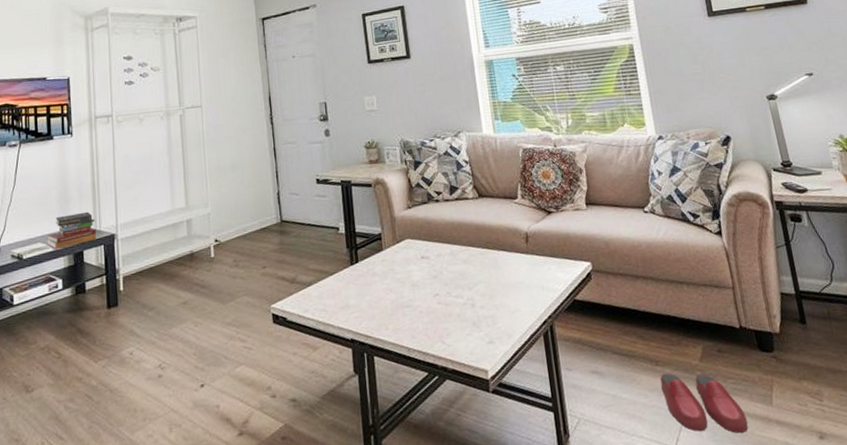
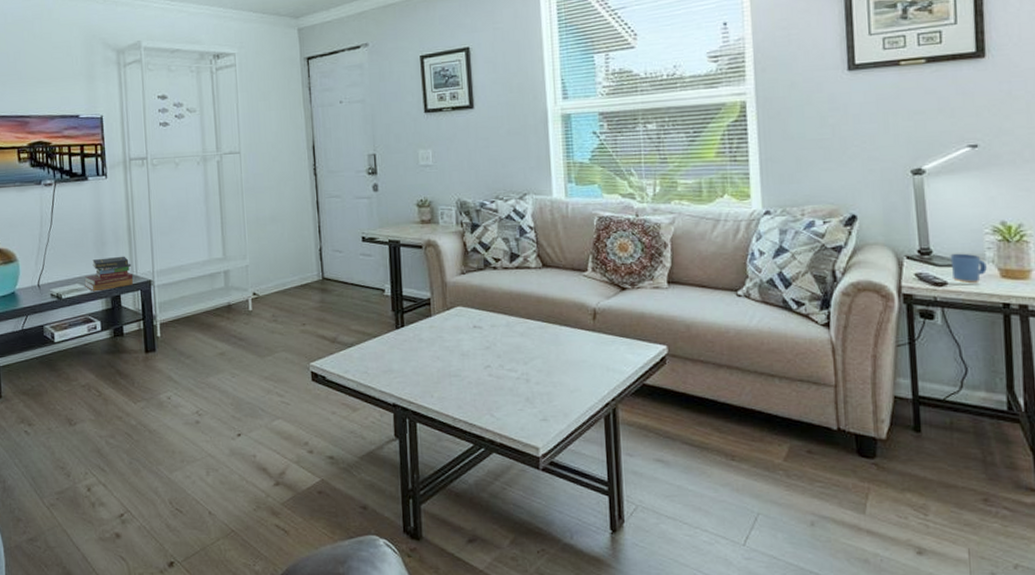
slippers: present [660,373,748,433] -> none [735,469,832,538]
mug: none [806,163,836,188] -> present [950,253,987,283]

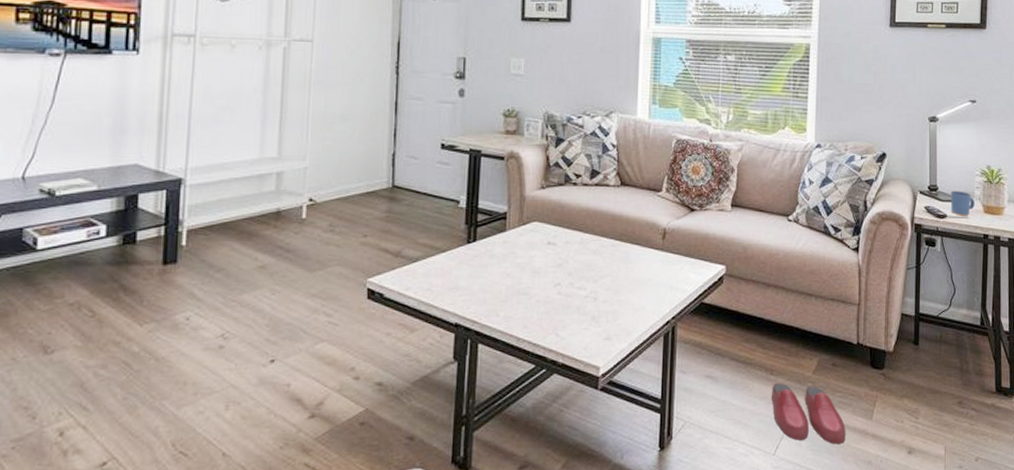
books: present [84,256,134,292] -> none [90,148,159,189]
slippers: none [735,469,832,538] -> present [772,382,846,444]

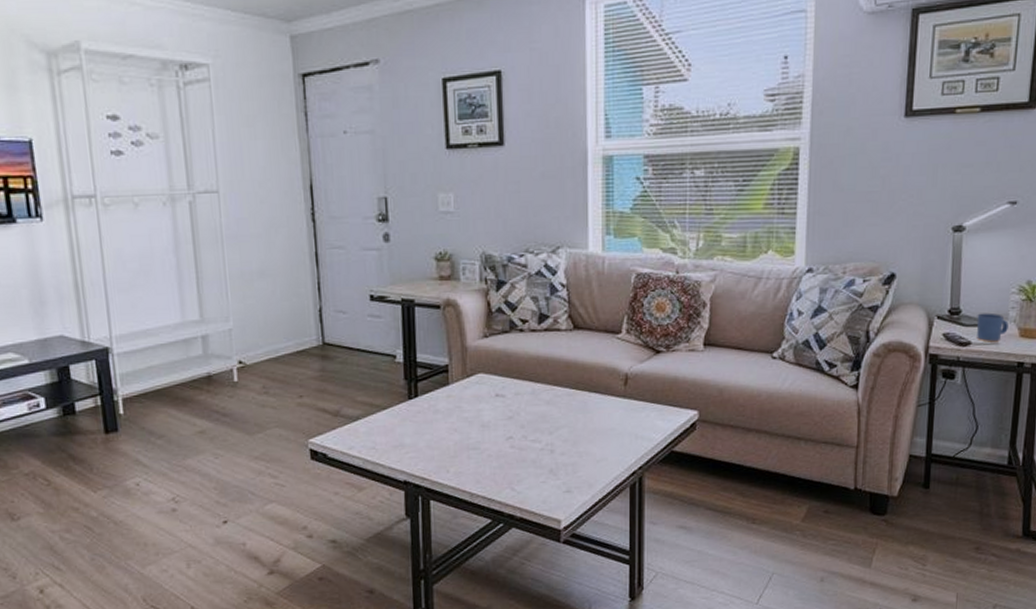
slippers: present [772,382,846,444] -> none [754,531,840,593]

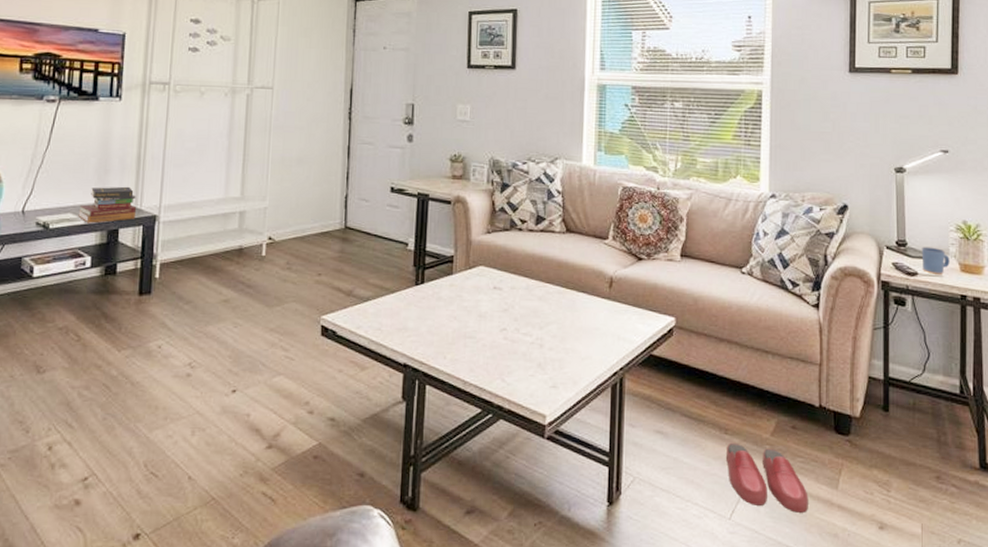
books: none [19,318,85,362] -> present [78,186,137,223]
slippers: none [754,531,840,593] -> present [726,442,808,513]

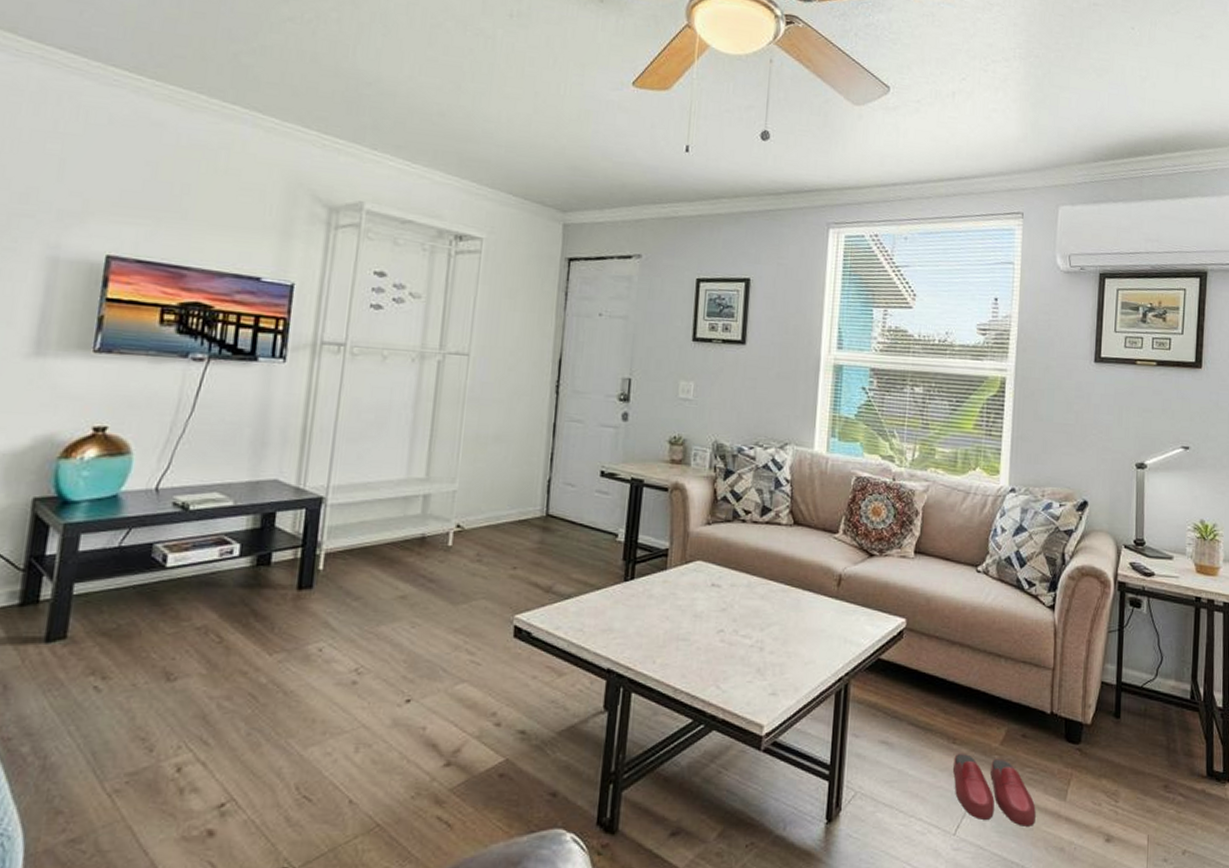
books: present [78,186,137,223] -> none [226,462,299,505]
mug: present [921,247,950,274] -> none [1158,546,1186,575]

